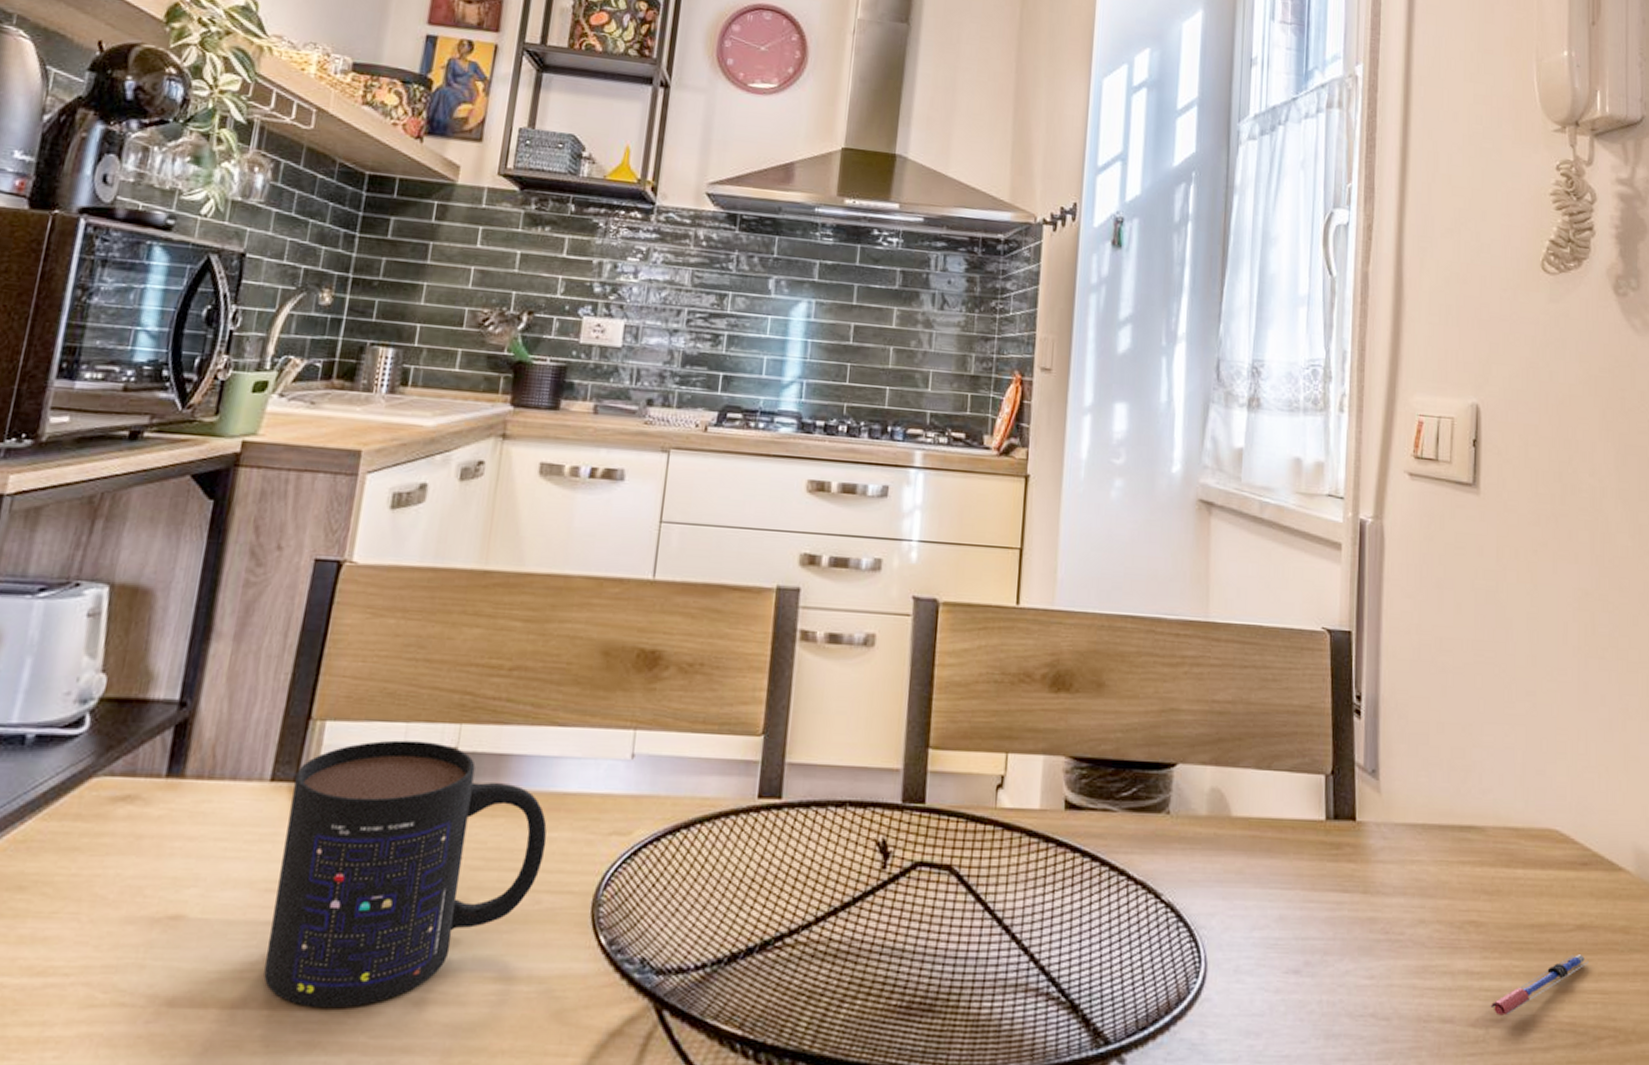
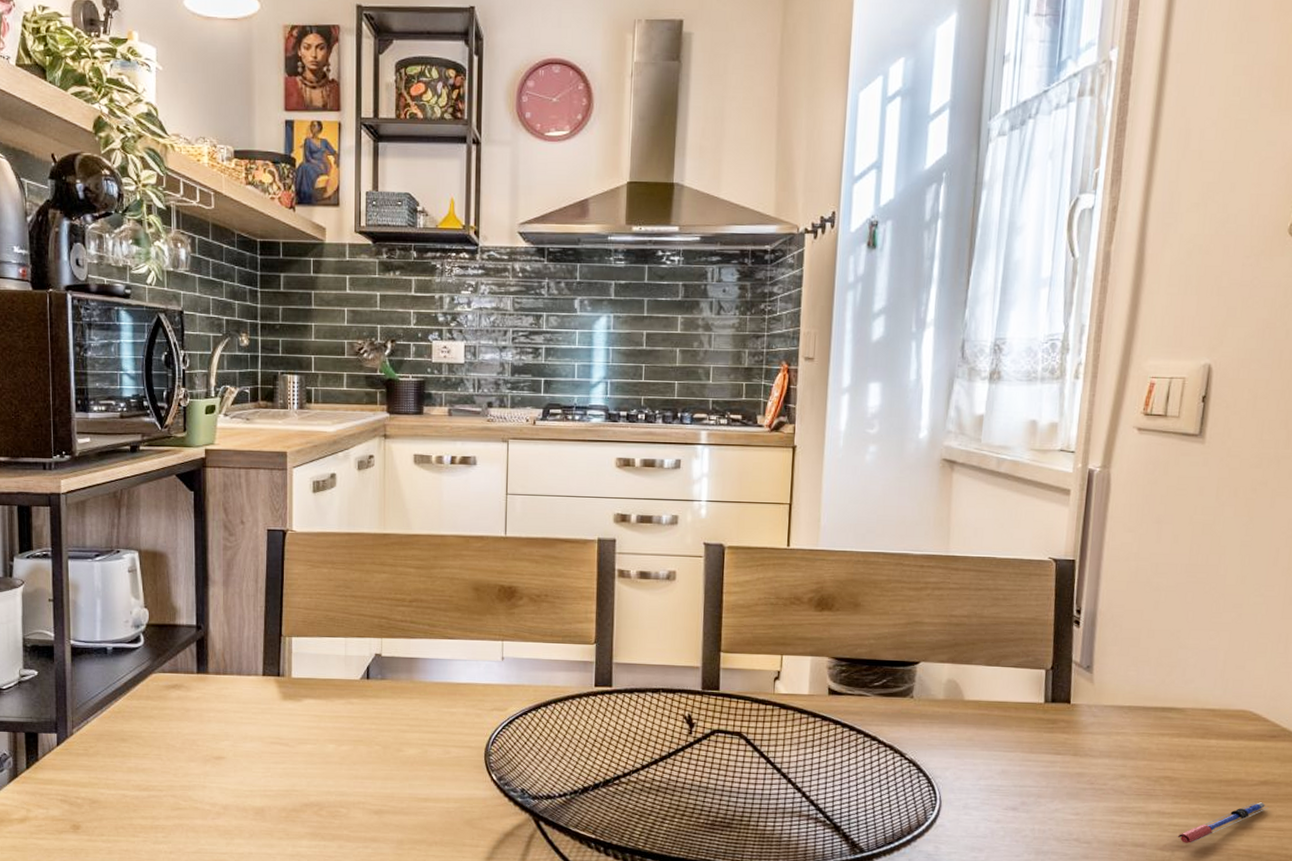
mug: present [264,740,547,1009] -> none [278,649,449,814]

